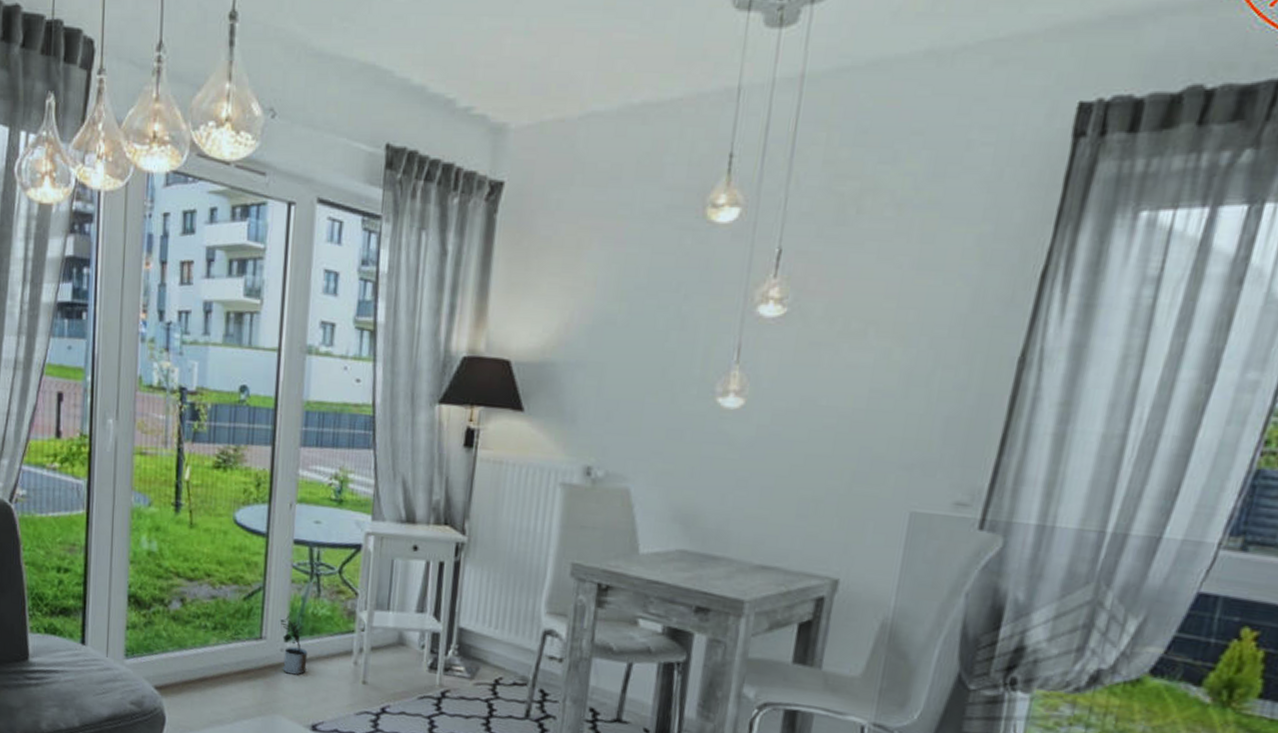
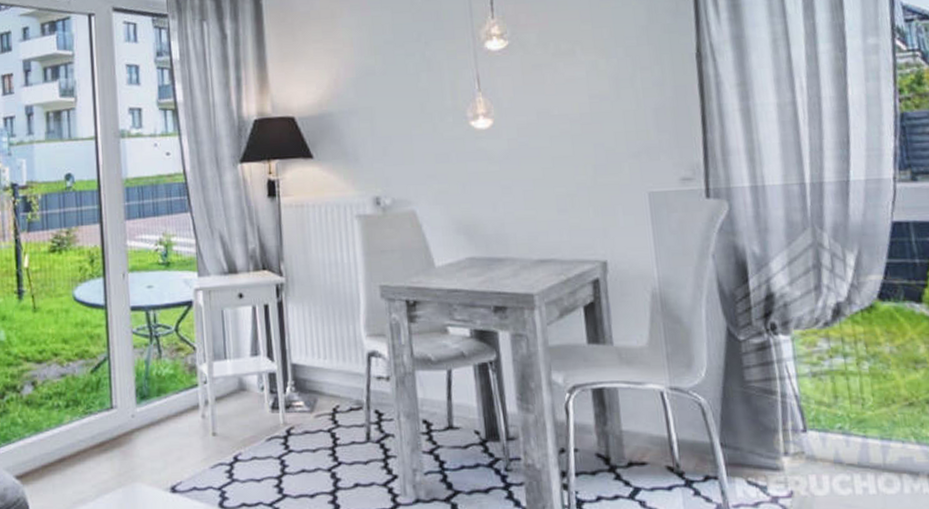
potted plant: present [280,615,308,675] -> none [127,380,159,439]

